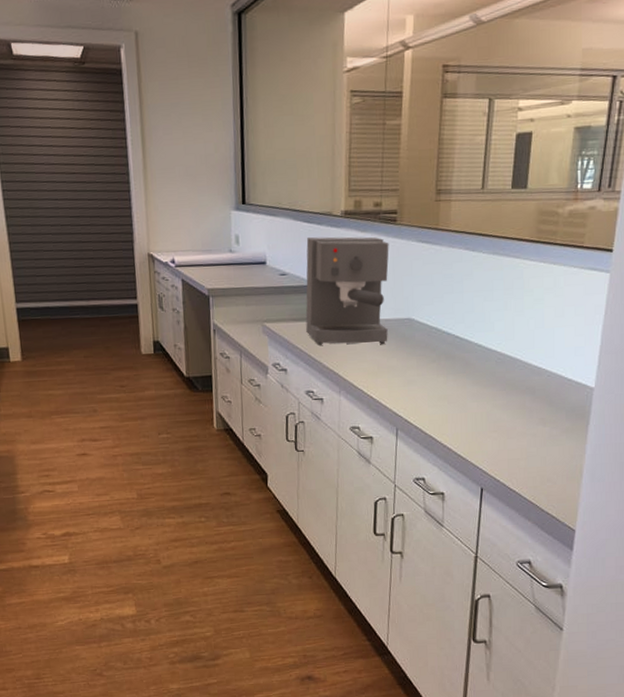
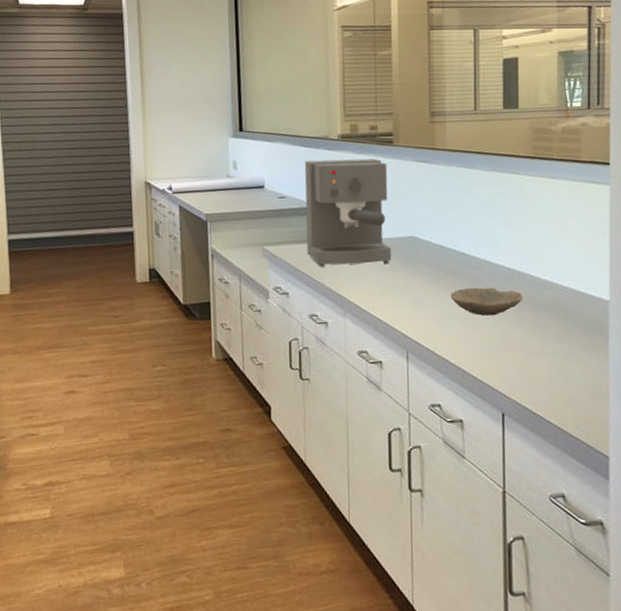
bowl: none [441,371,512,399] -> present [450,287,523,316]

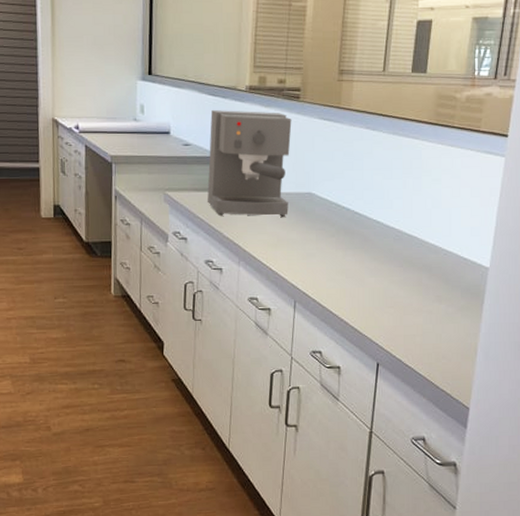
bowl: present [450,287,523,316] -> none [340,246,409,274]

